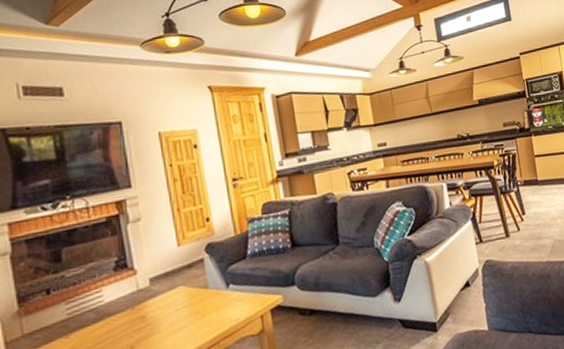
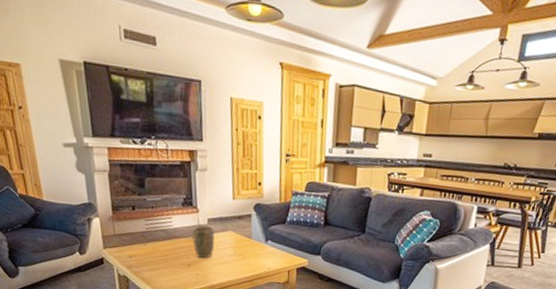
plant pot: none [131,287,163,334] -> present [192,225,215,259]

